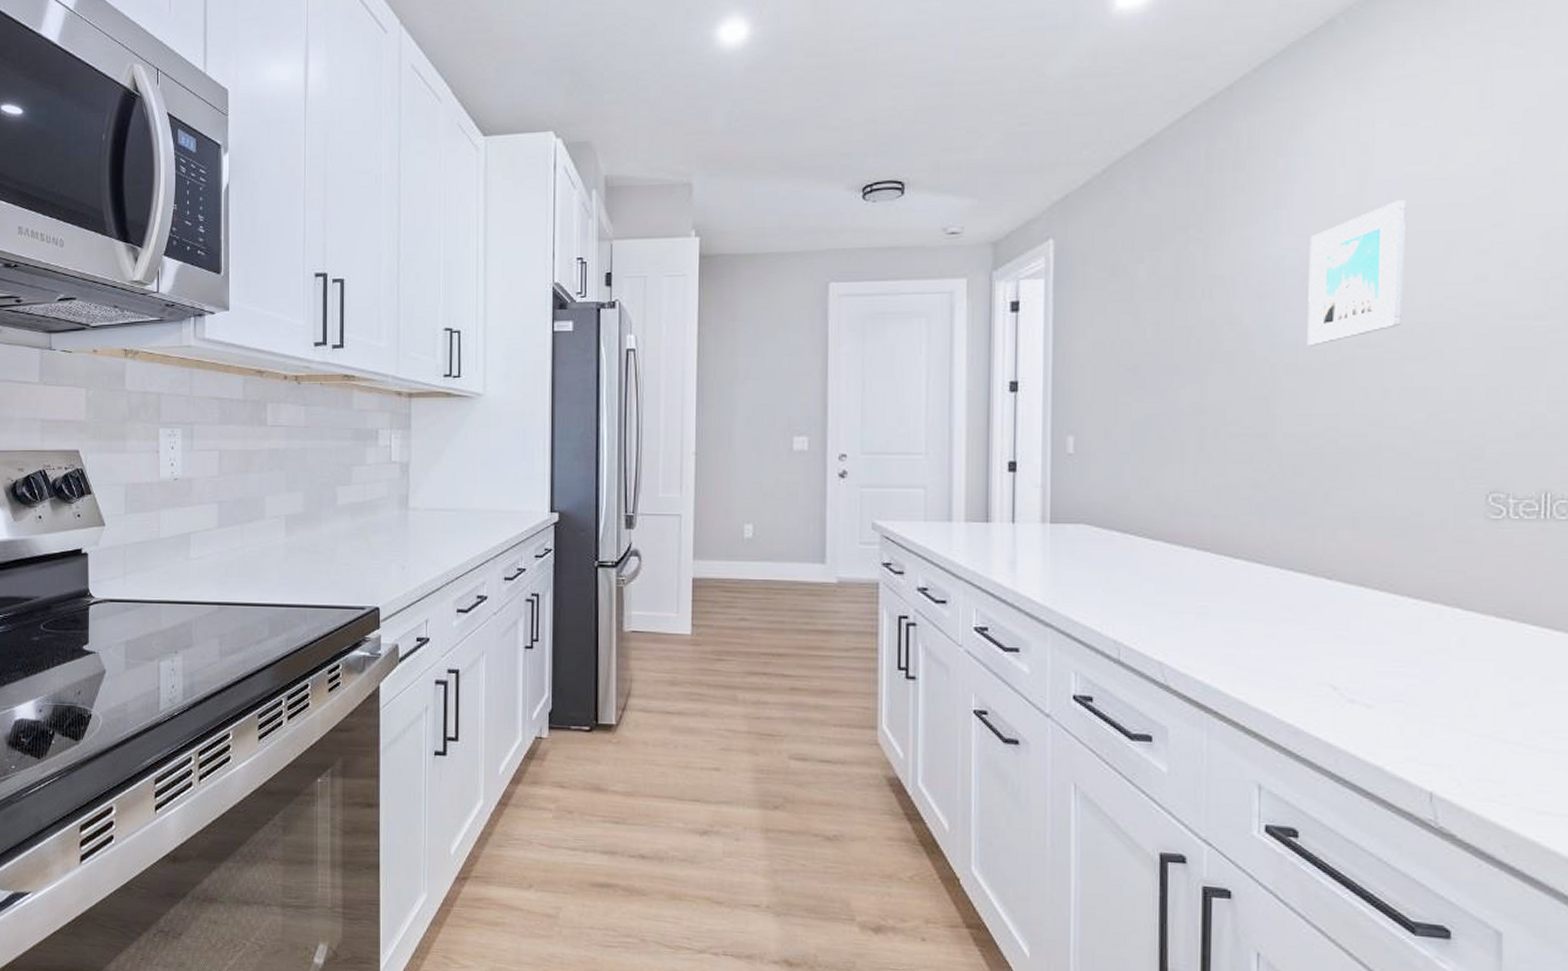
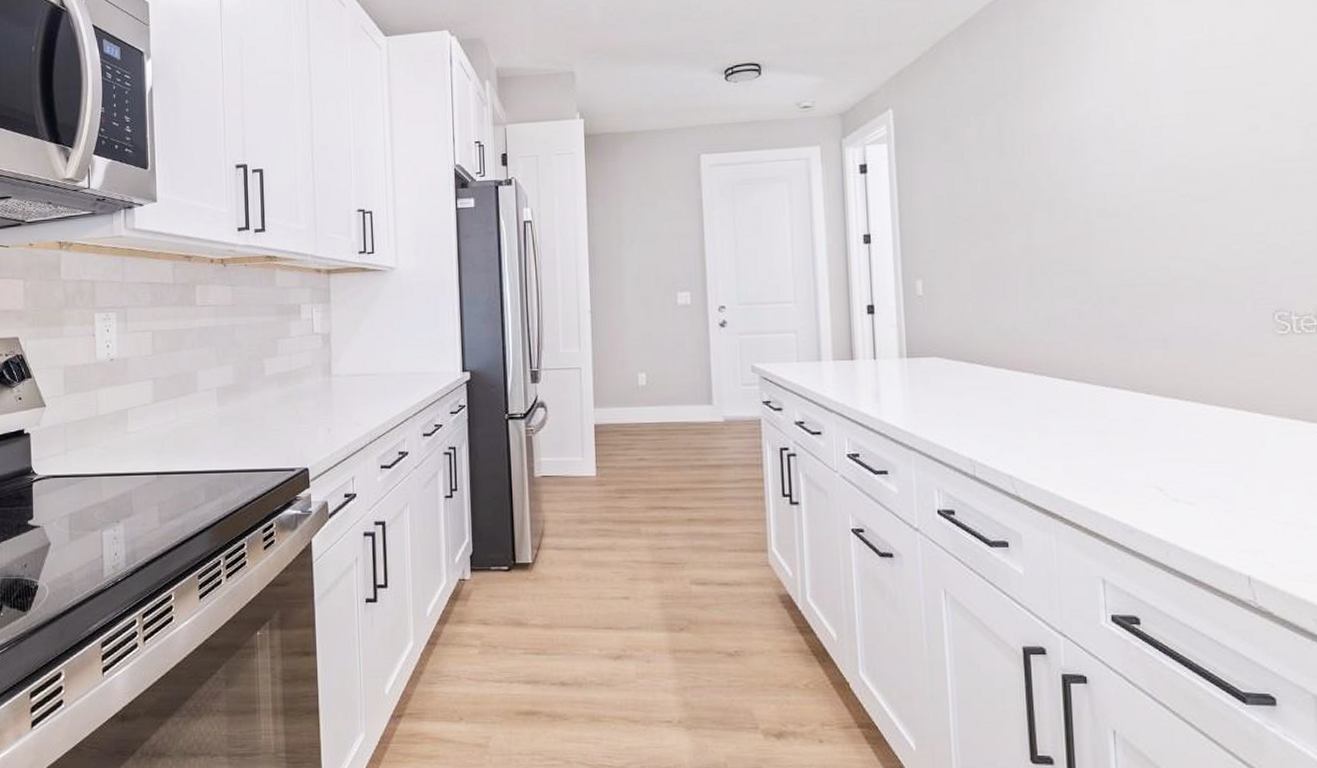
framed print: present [1307,200,1406,346] -> none [1108,65,1190,193]

